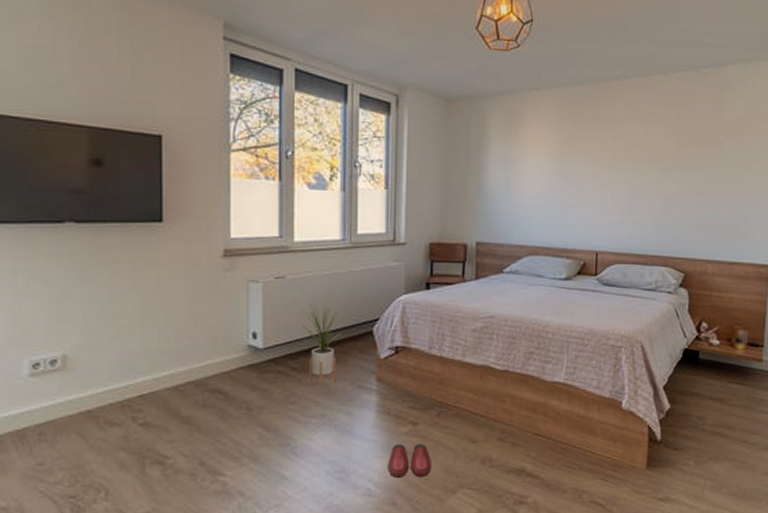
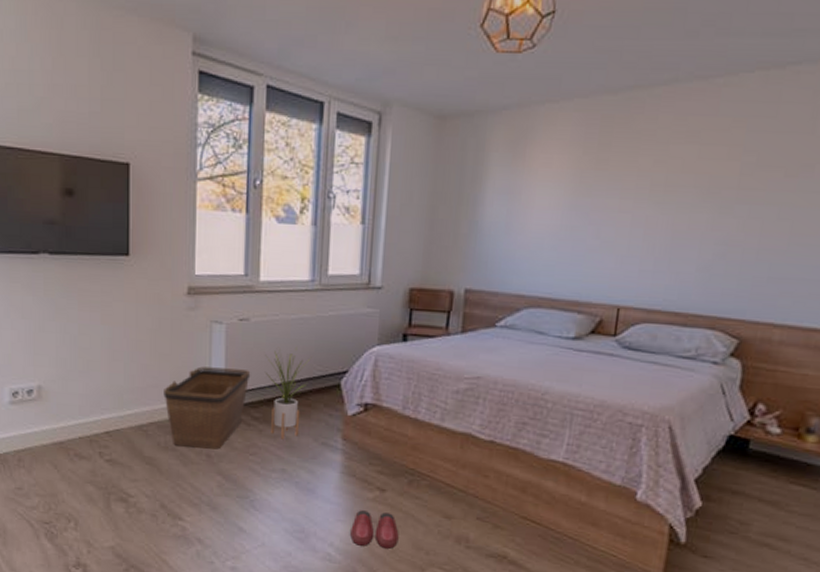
bicycle basket: none [201,324,288,403] -> present [164,366,251,450]

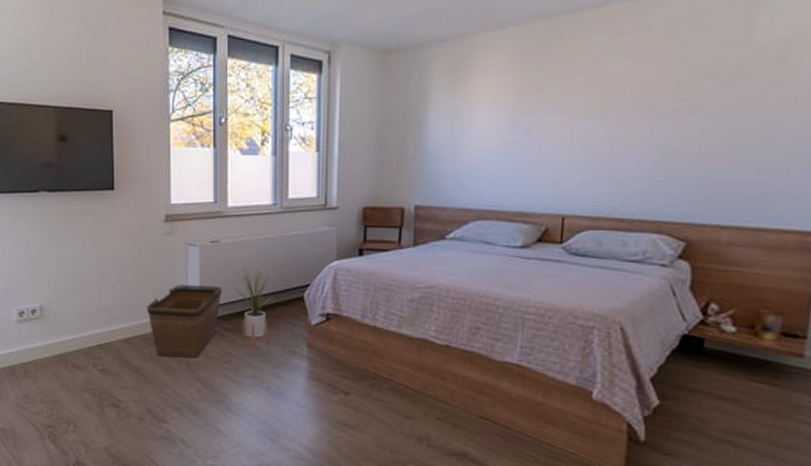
slippers: present [350,510,399,549] -> none [318,412,364,448]

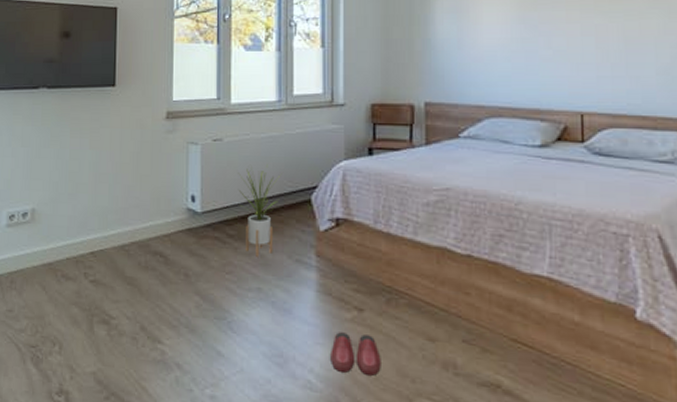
bicycle basket: present [147,285,223,359] -> none [144,186,225,269]
slippers: none [318,412,364,448] -> present [331,332,381,376]

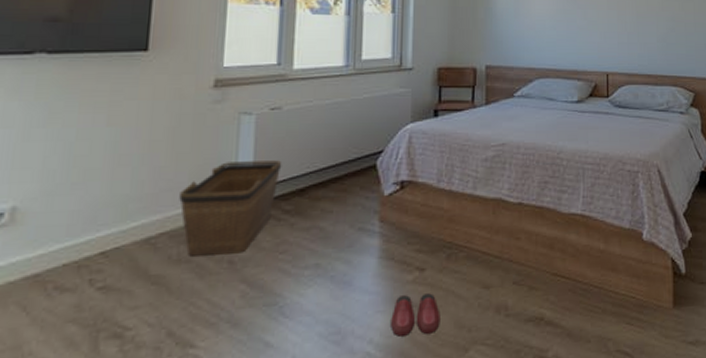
bicycle basket: none [144,186,225,269] -> present [179,160,282,257]
house plant: present [238,163,283,257] -> none [297,131,347,231]

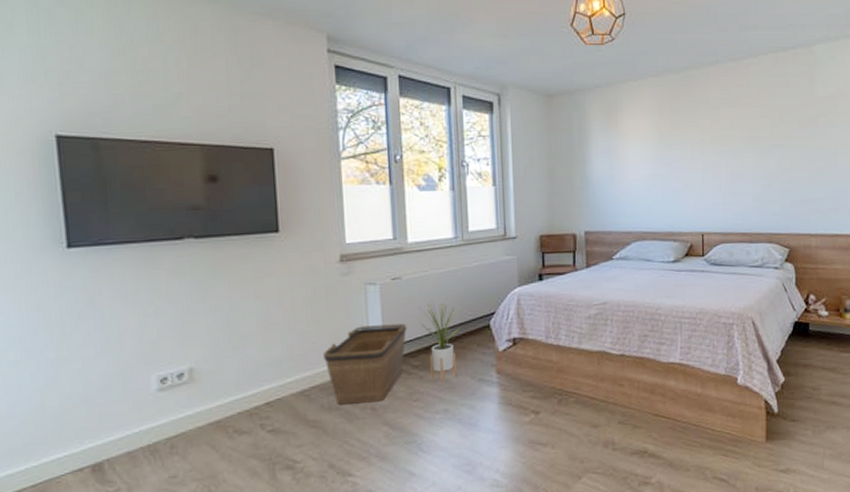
house plant: none [297,131,347,231] -> present [419,296,462,382]
slippers: present [391,293,440,337] -> none [513,432,556,467]

